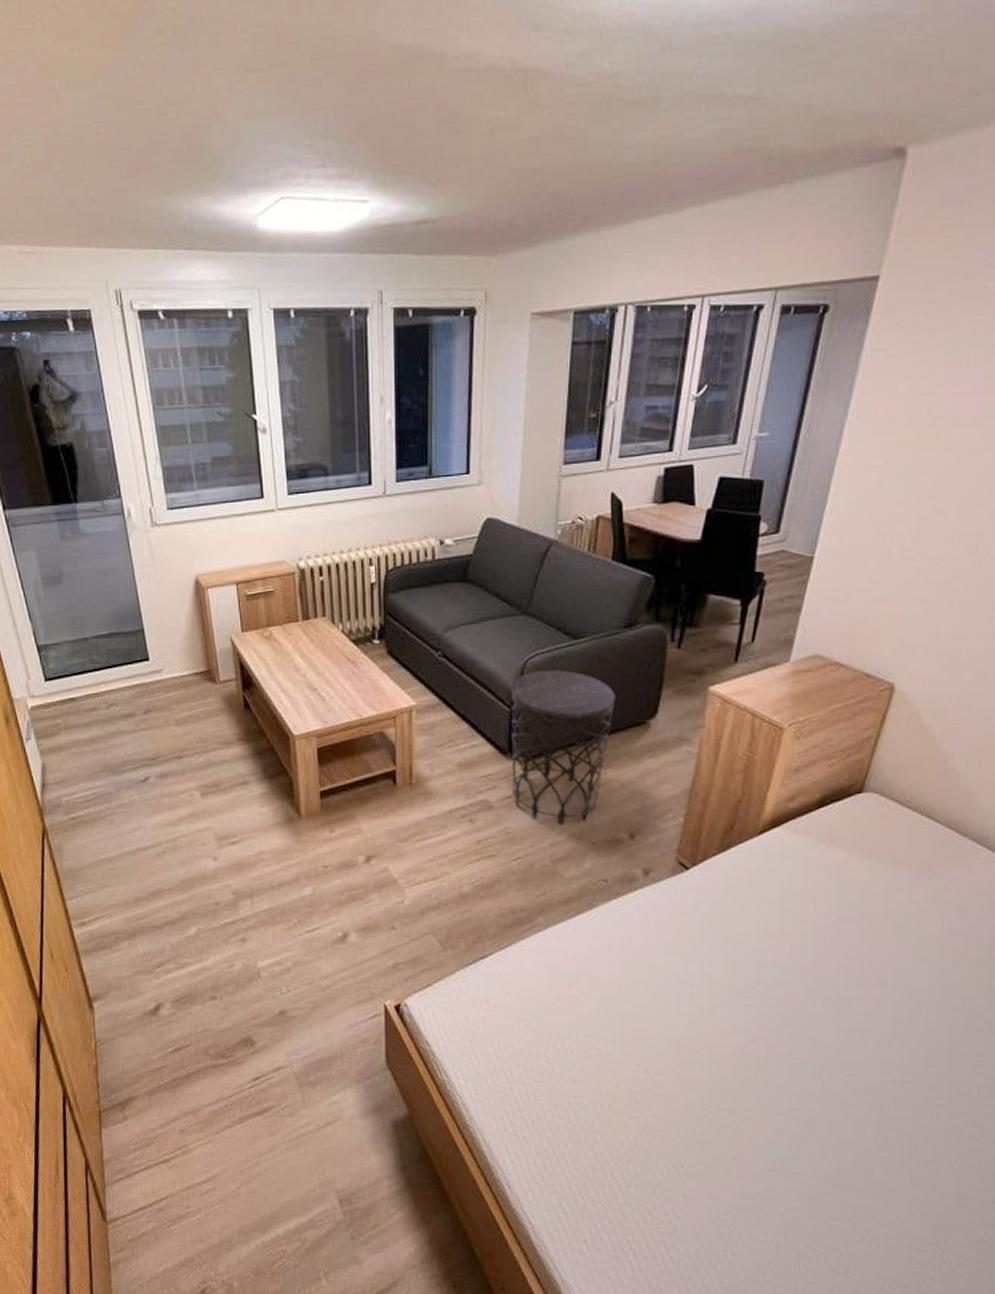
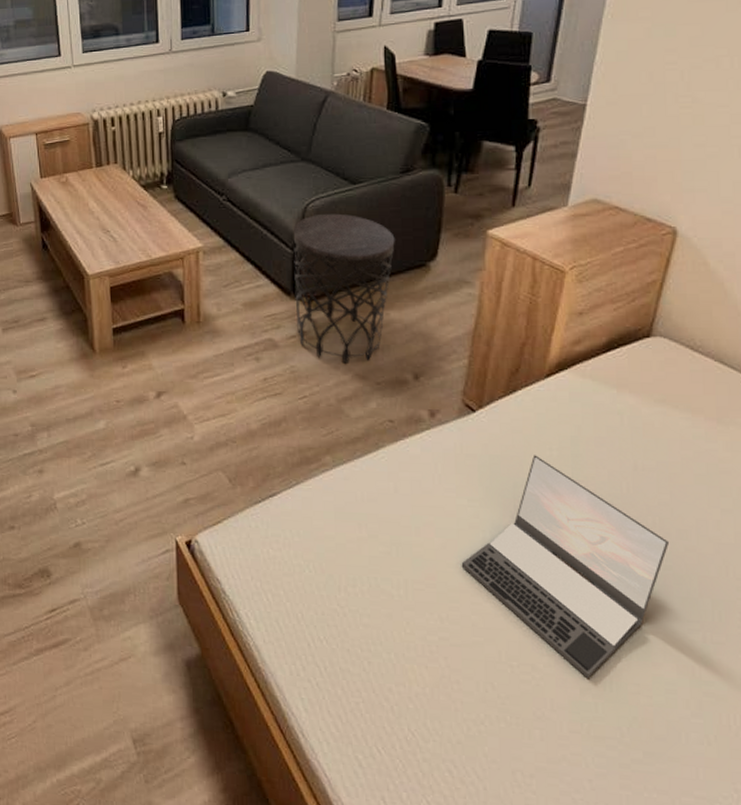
laptop: none [668,910,868,1121] -> present [461,455,670,679]

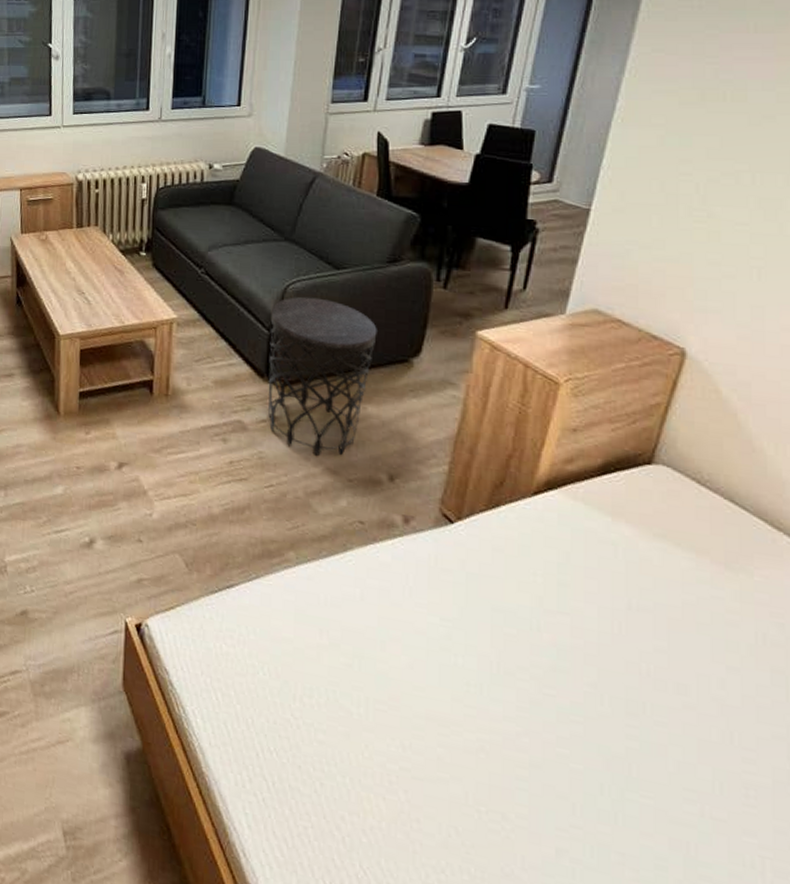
laptop: present [461,455,670,679] -> none [429,578,666,839]

